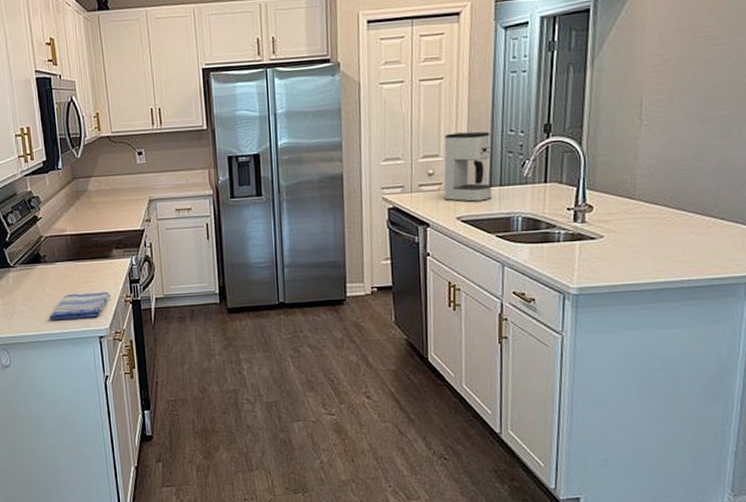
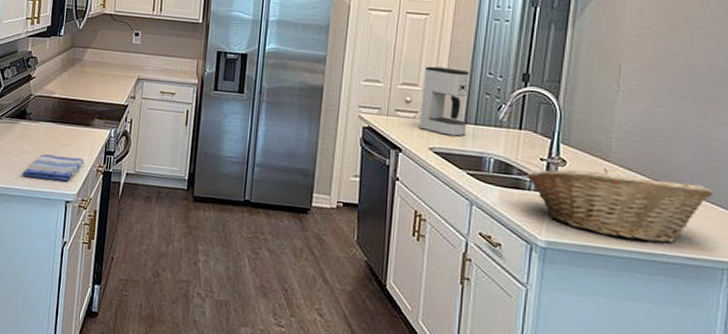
fruit basket: none [555,206,737,272] -> present [527,167,714,244]

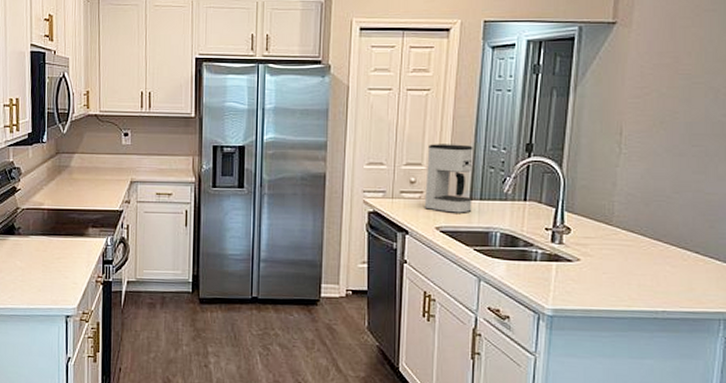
dish towel: present [22,153,84,182] -> none [16,269,82,296]
fruit basket: present [527,167,714,244] -> none [533,232,712,301]

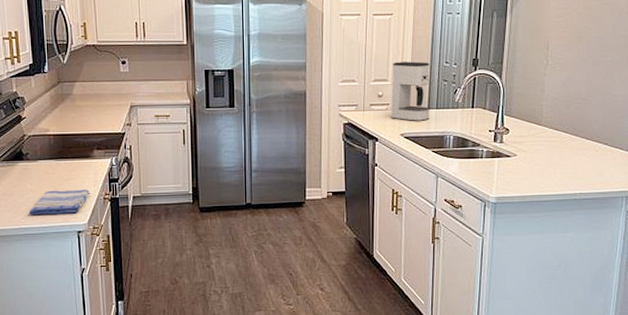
dish towel: none [16,269,82,296] -> present [28,189,90,215]

